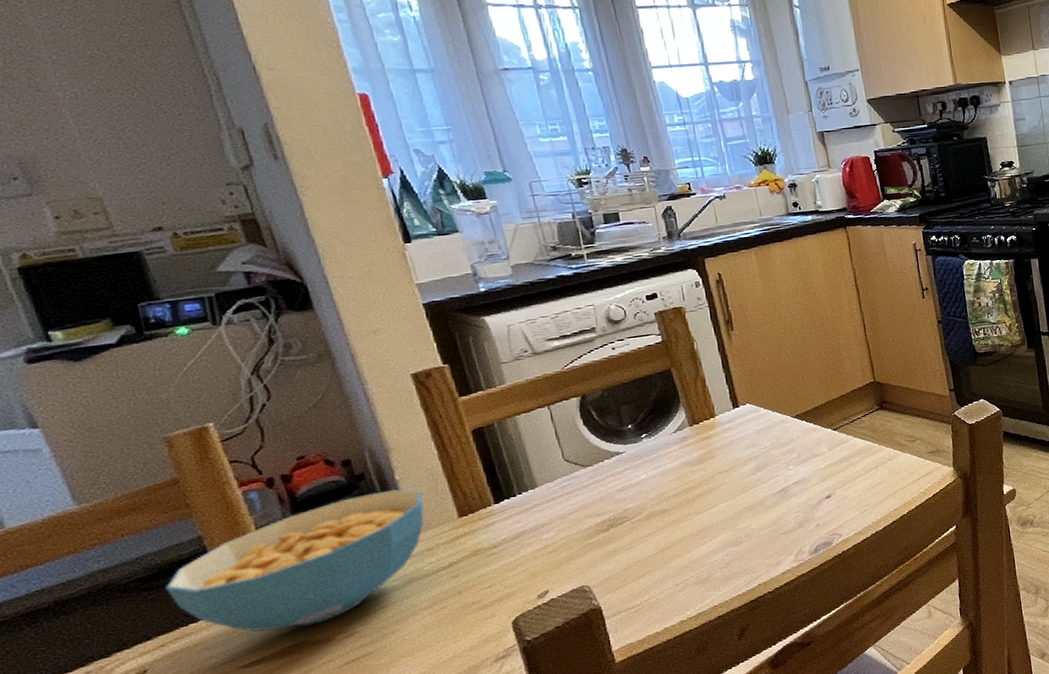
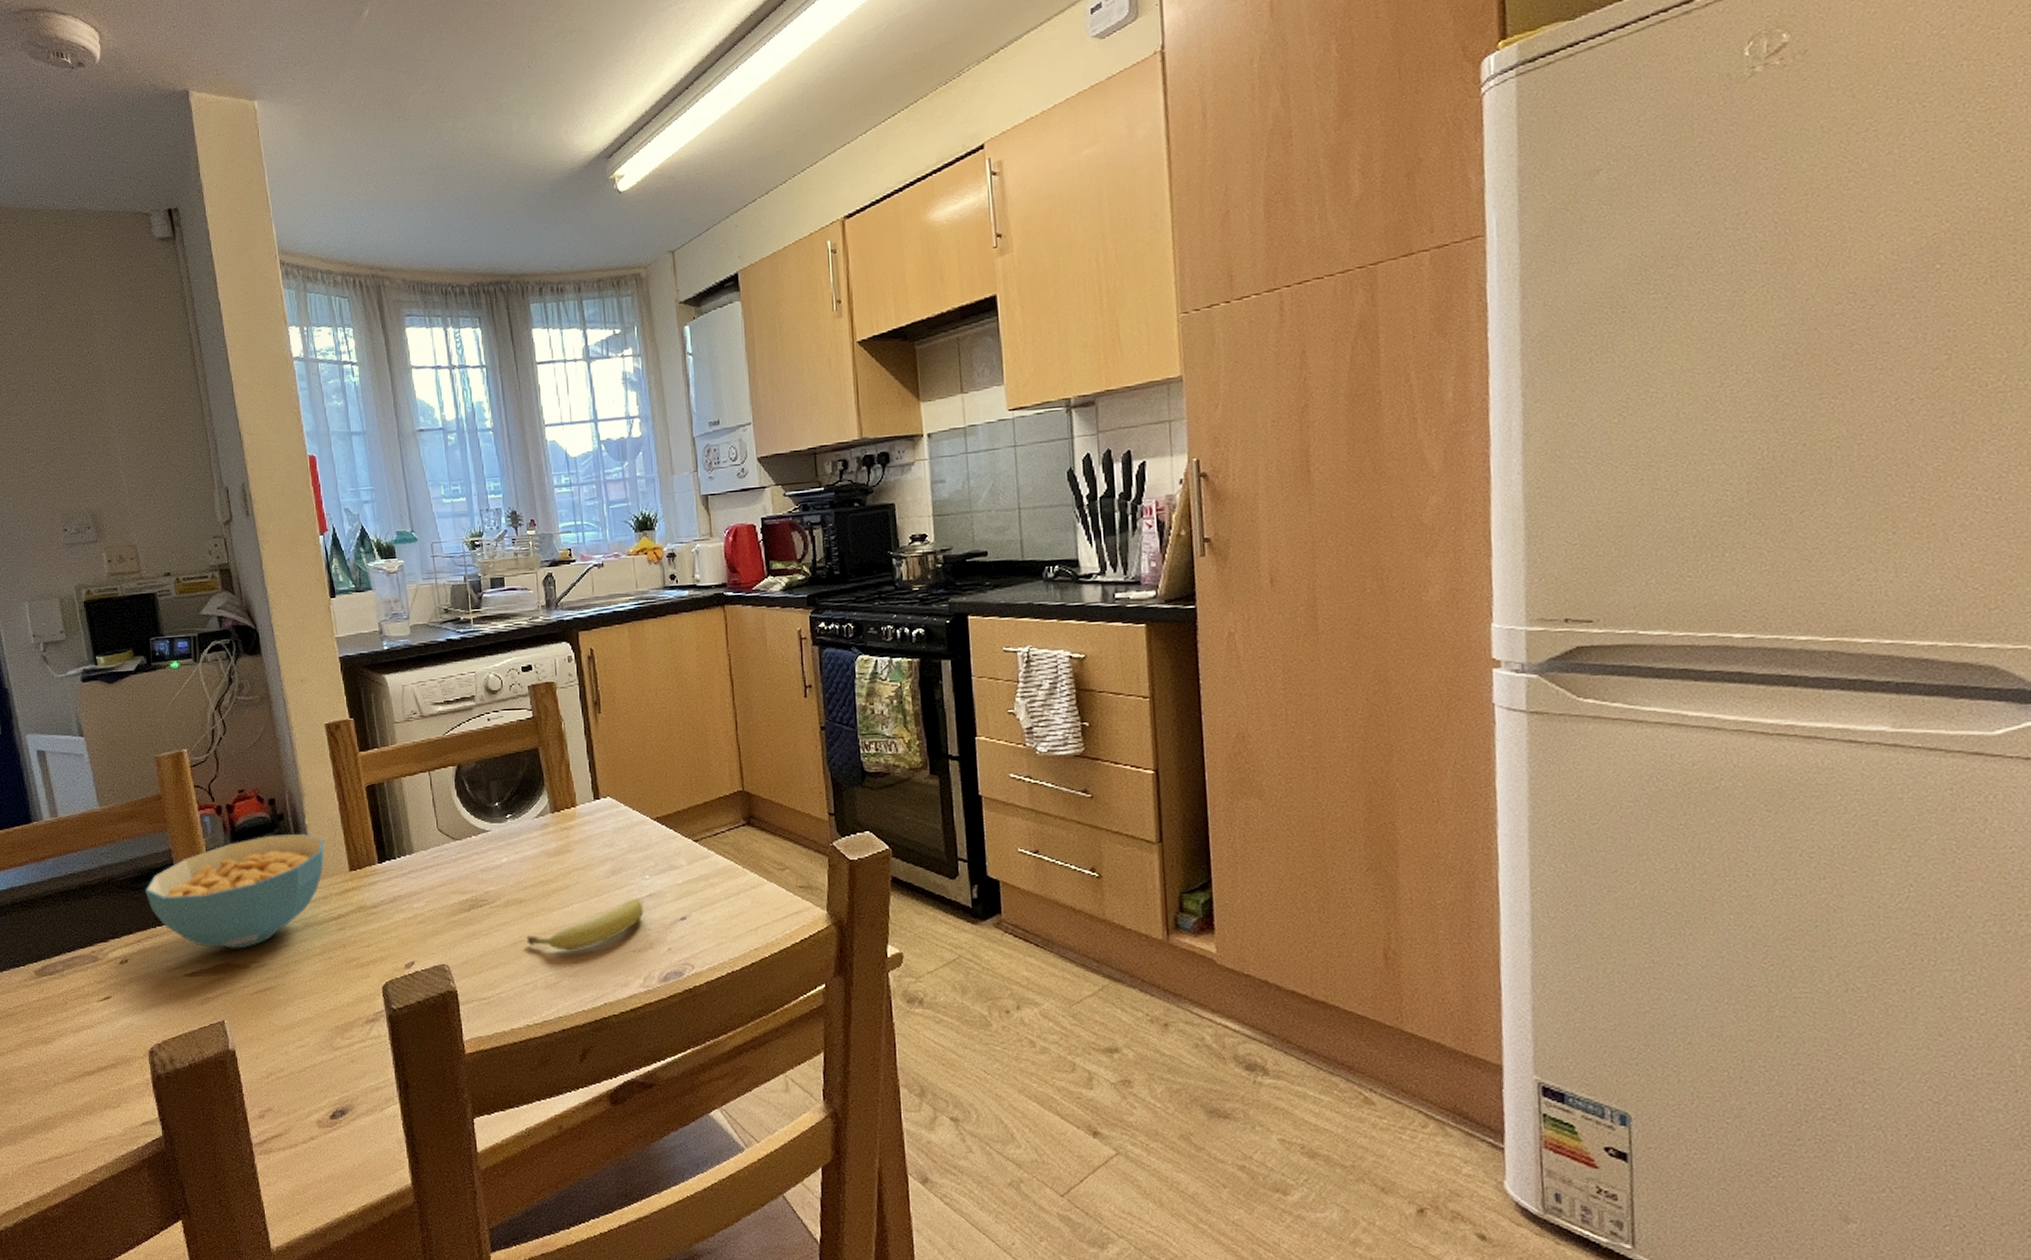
fruit: none [673,487,791,549] -> present [526,898,644,951]

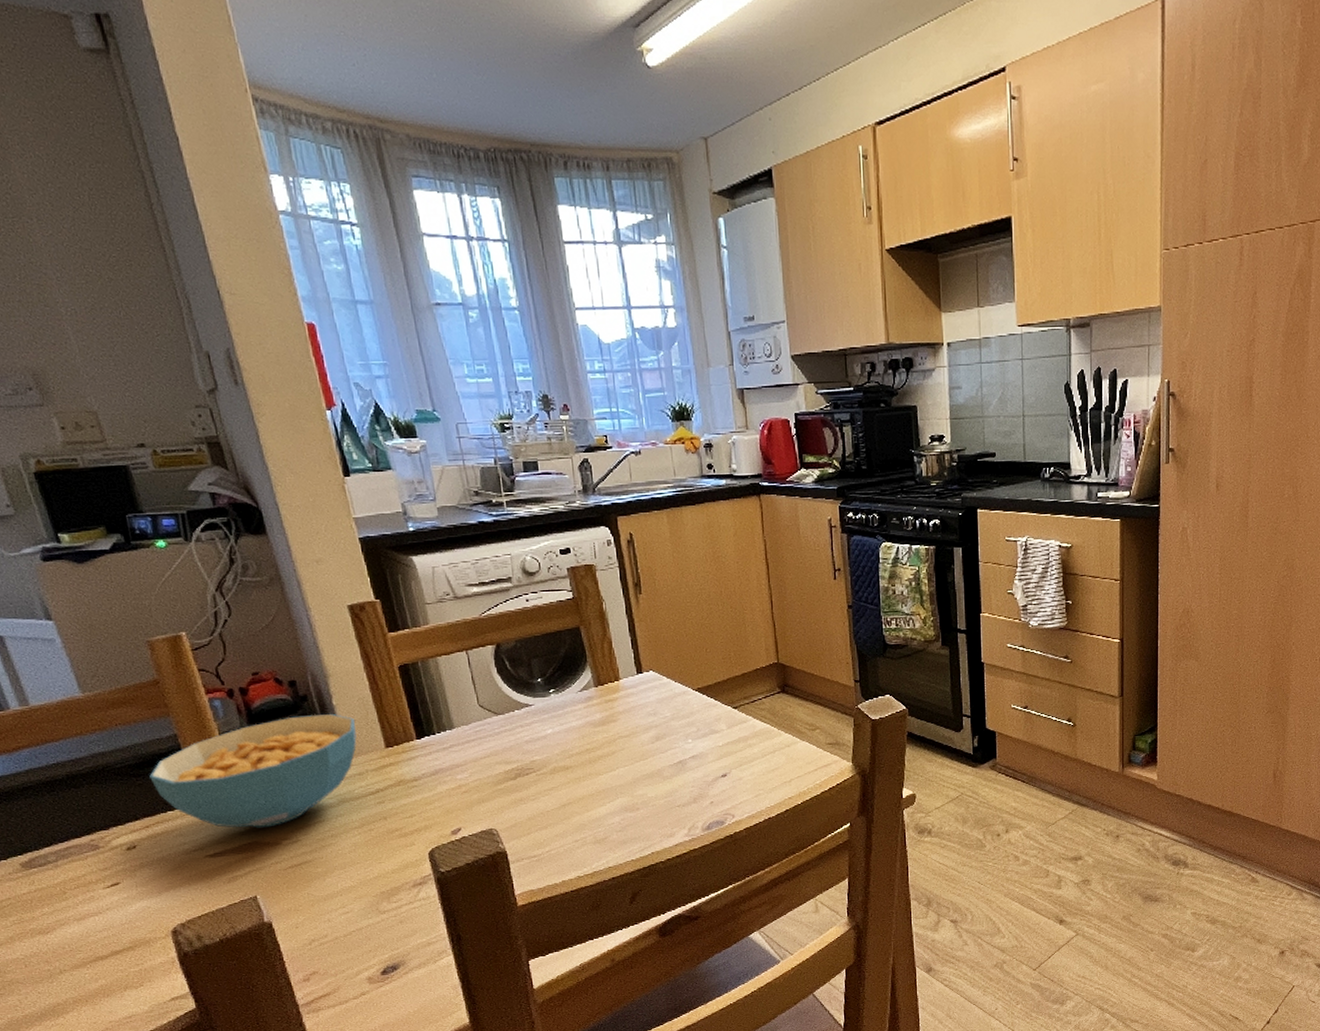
fruit: present [526,898,644,951] -> none [574,760,687,810]

